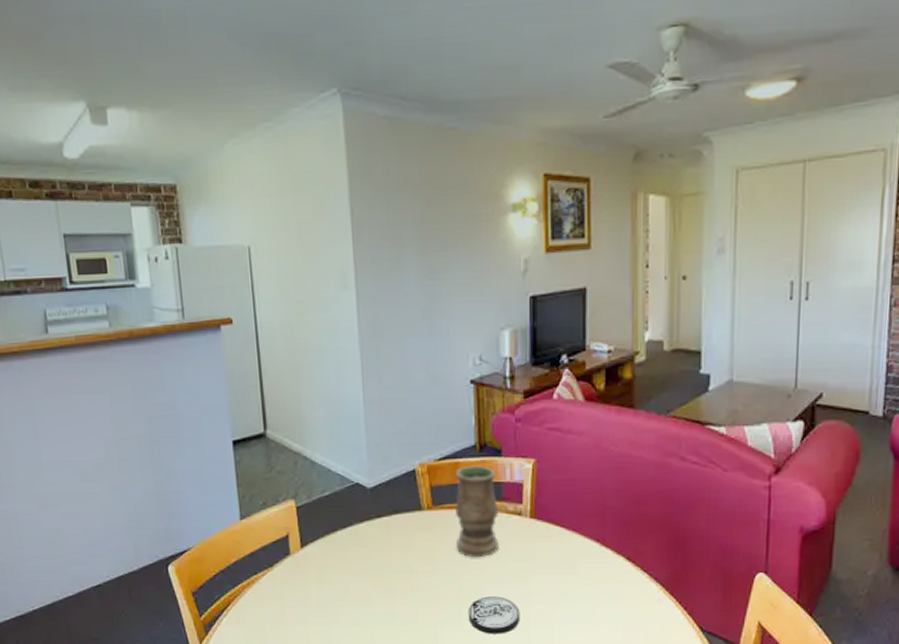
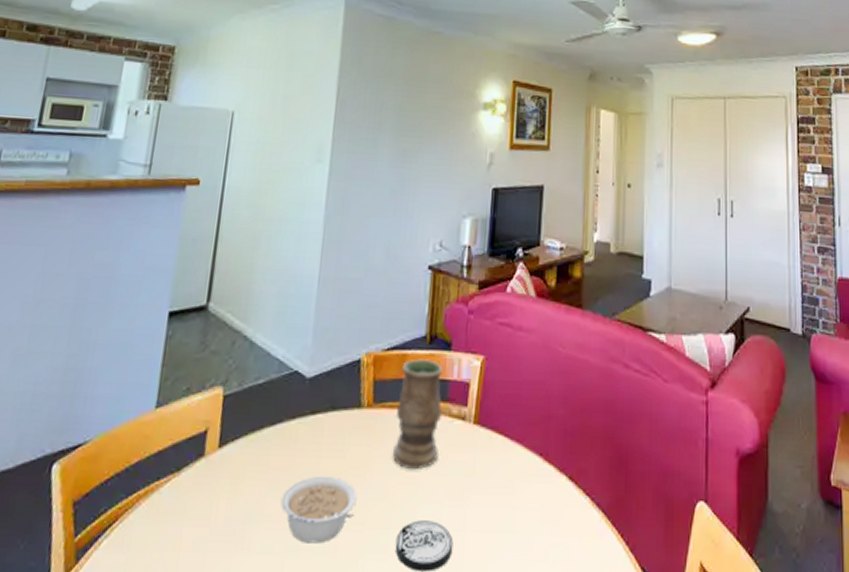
legume: none [363,565,429,616] -> present [281,475,357,544]

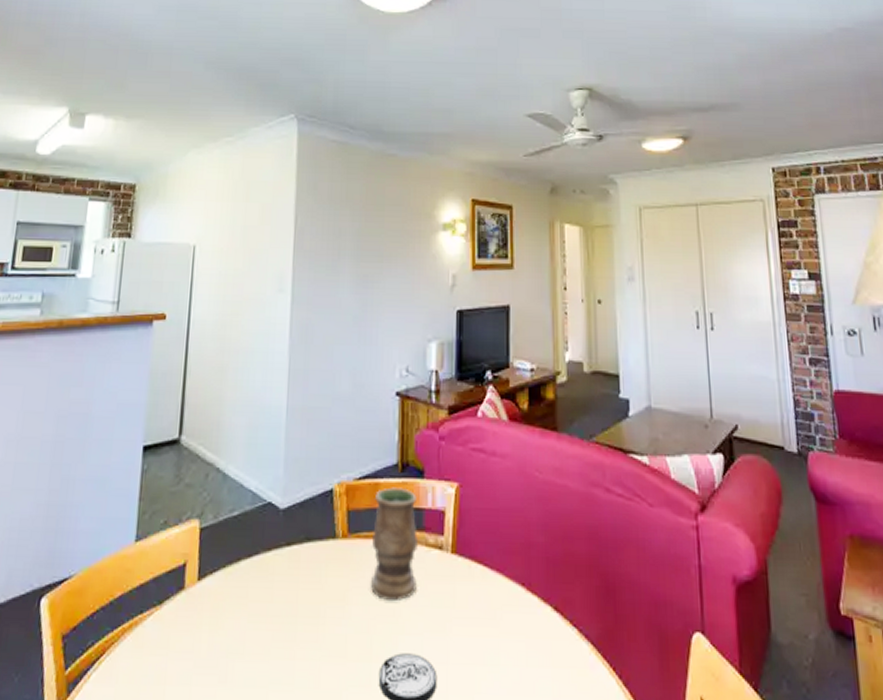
legume: present [281,475,357,544] -> none [262,608,337,677]

